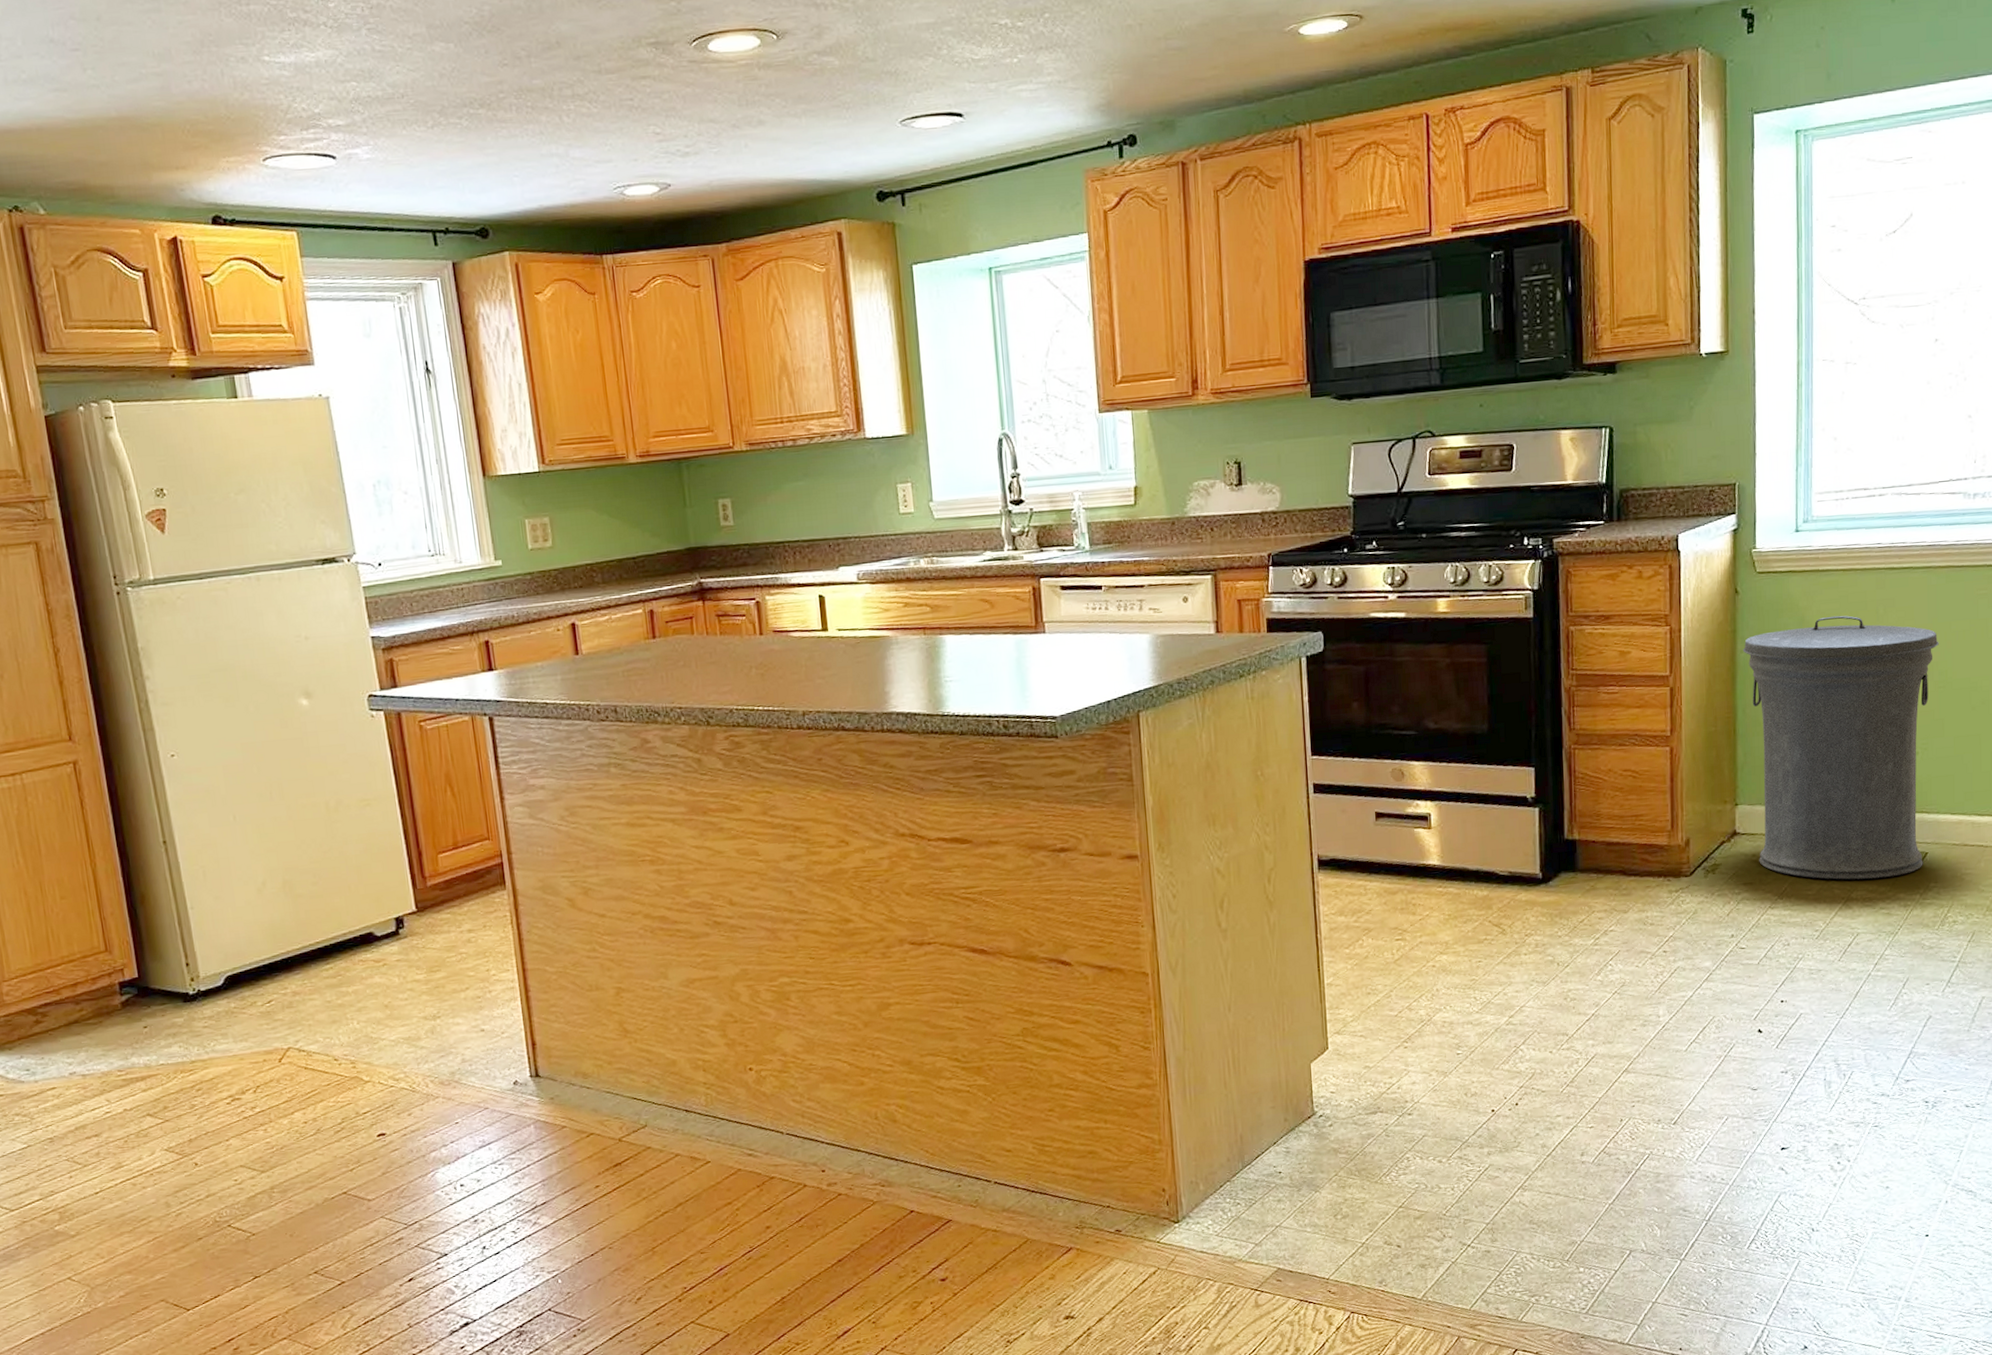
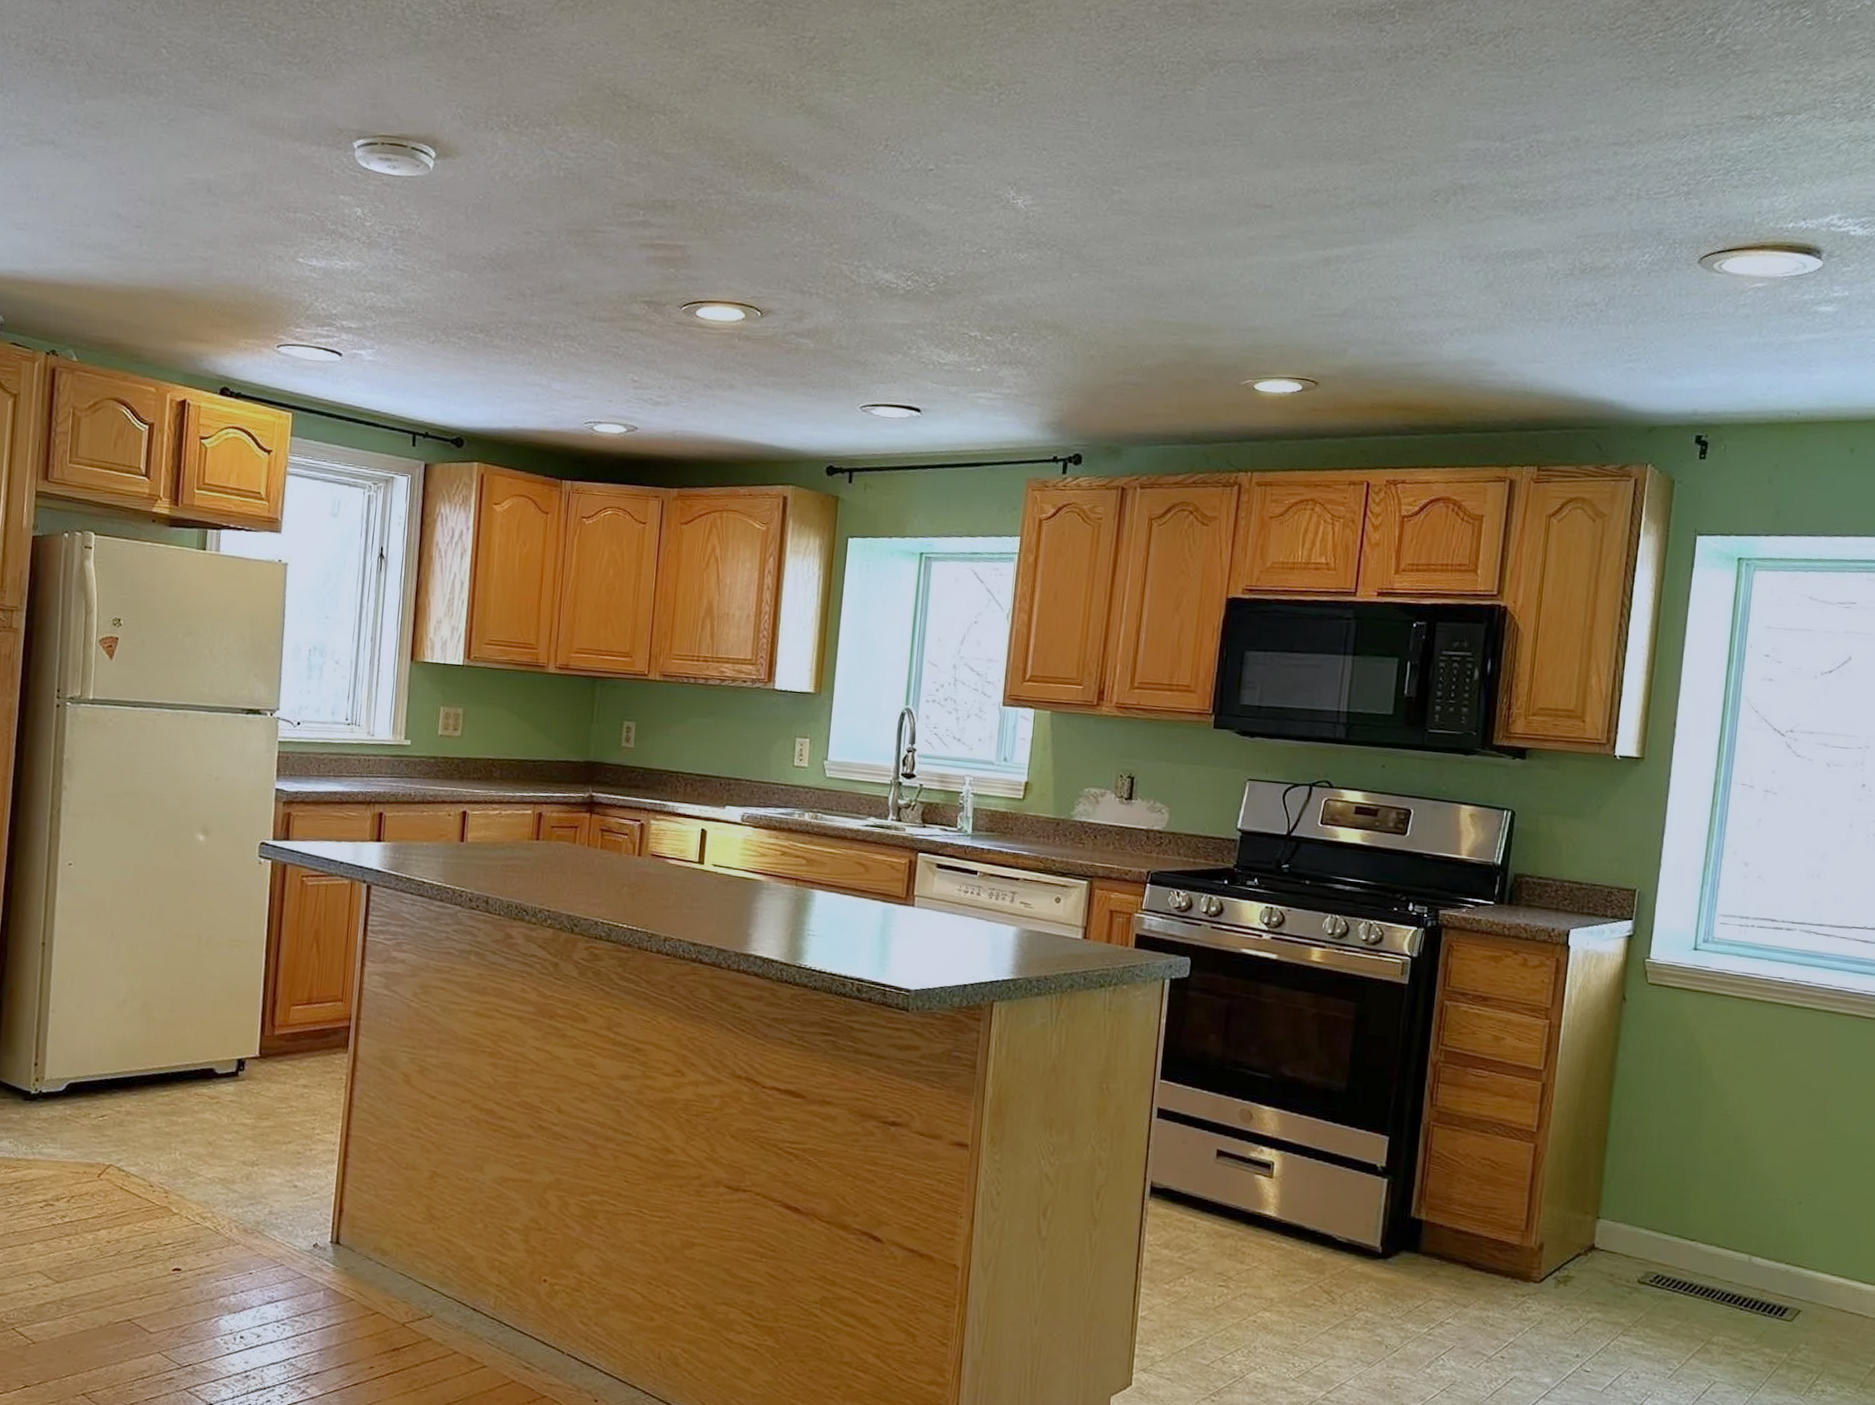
trash can: present [1742,615,1939,880] -> none [1615,1042,1836,1329]

